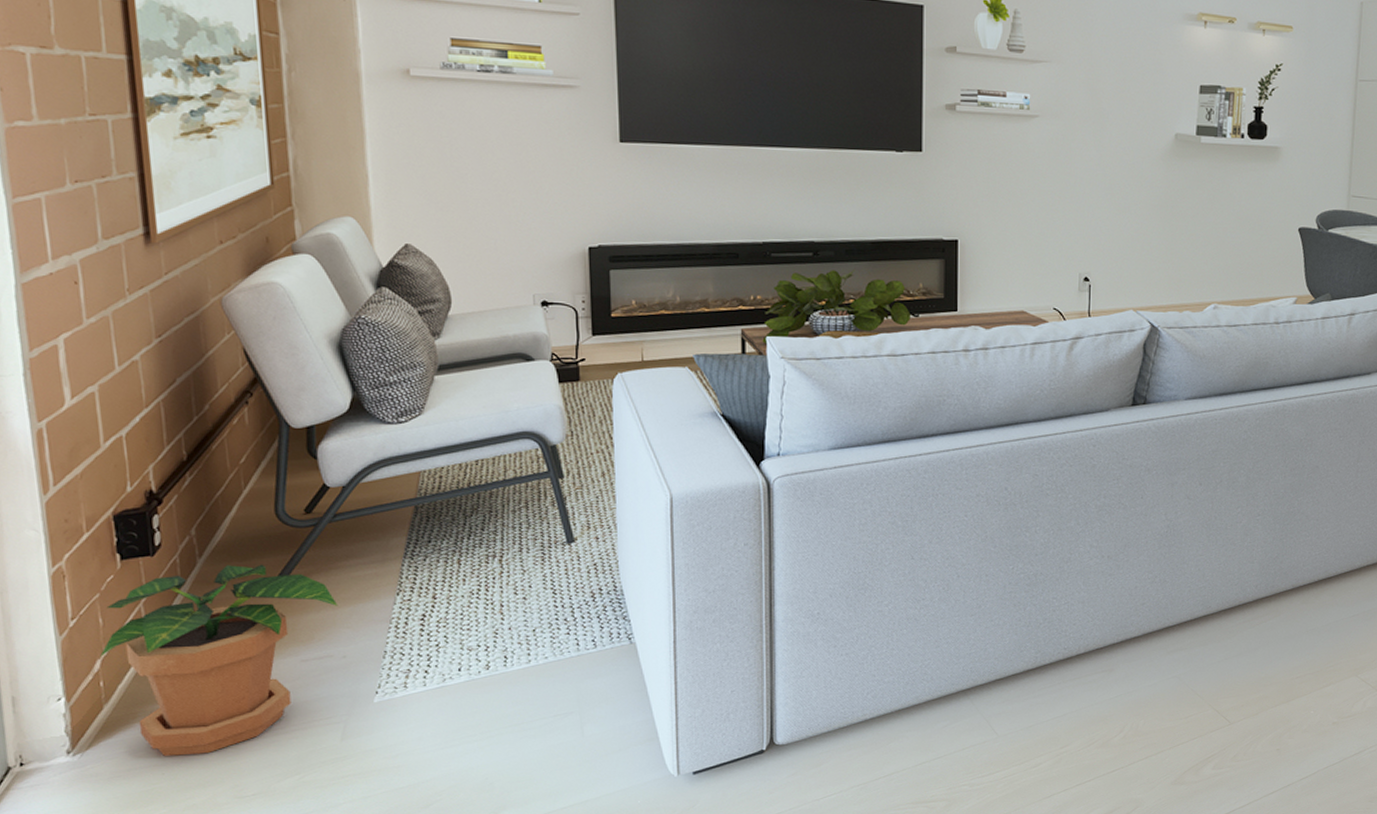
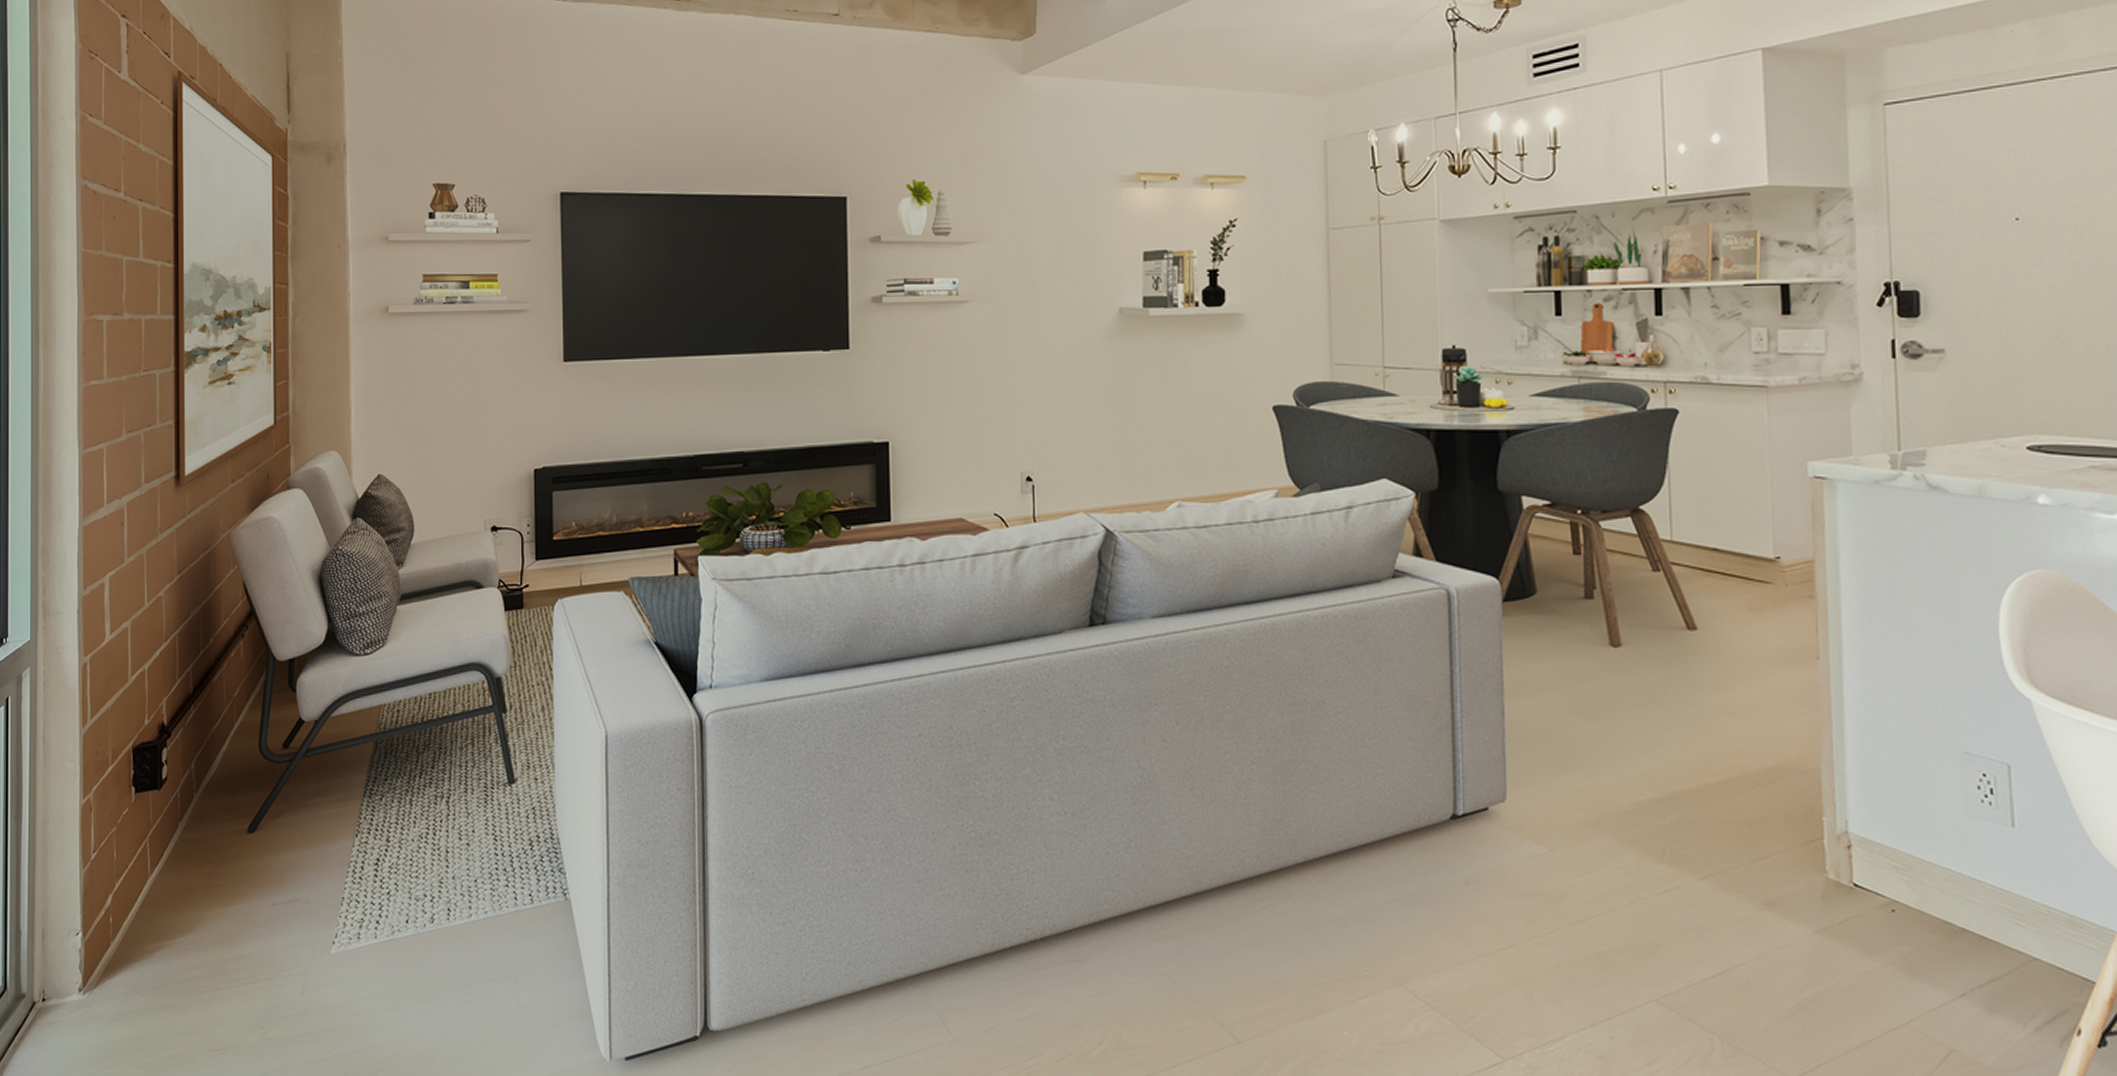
potted plant: present [100,564,339,756] -> none [112,800,306,1001]

